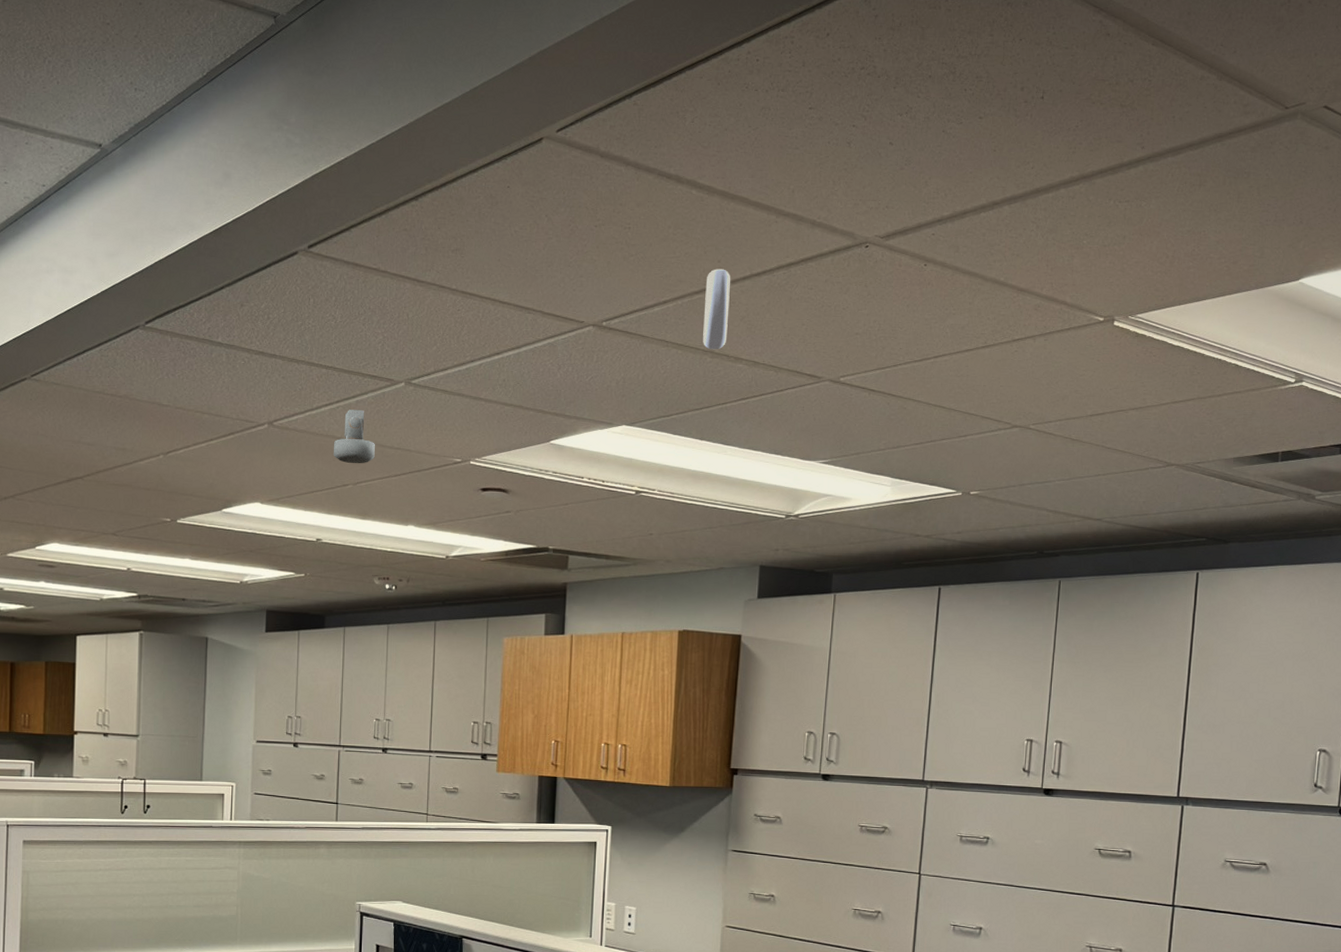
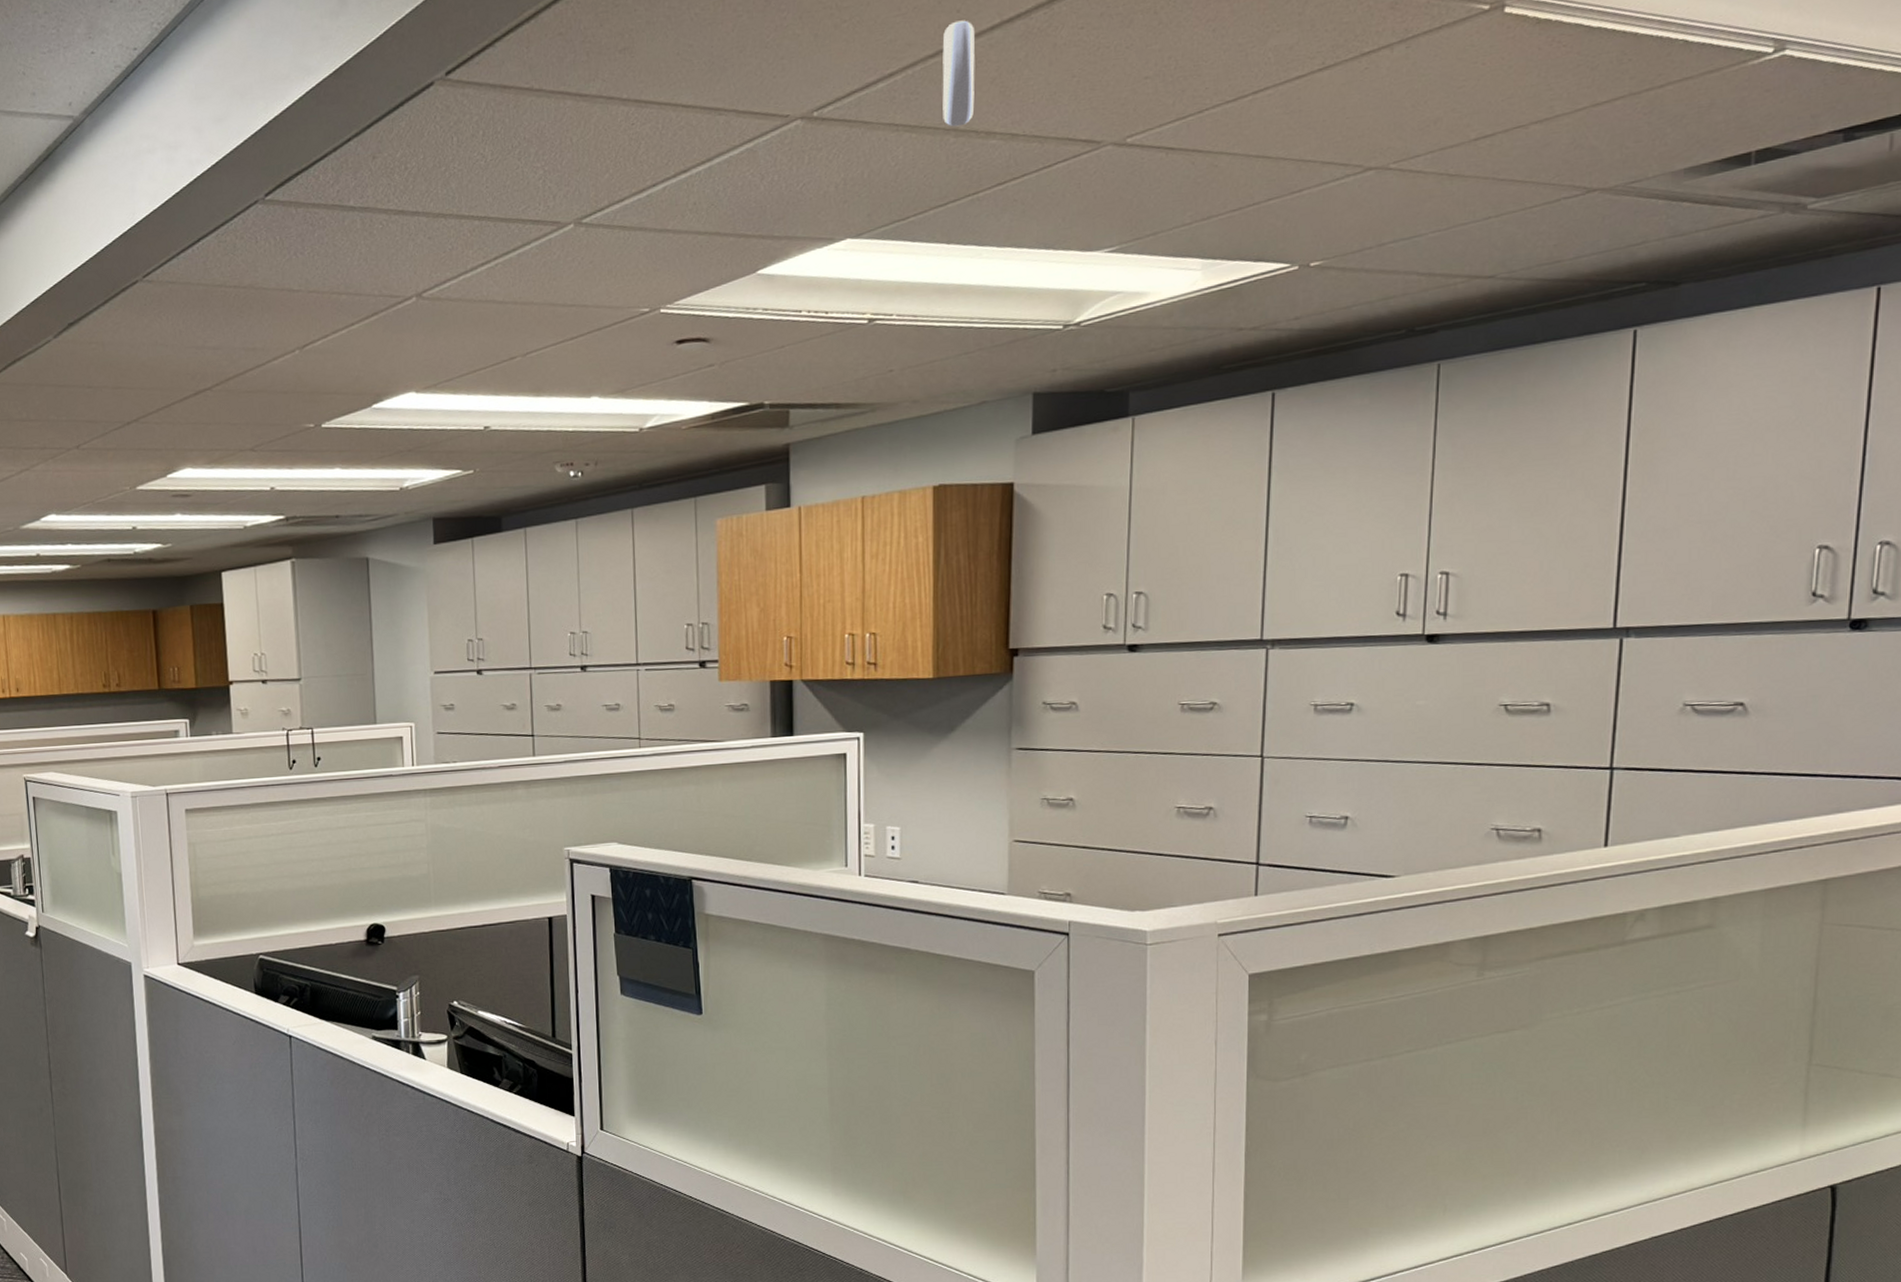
security camera: present [333,410,375,464] -> none [495,264,545,332]

